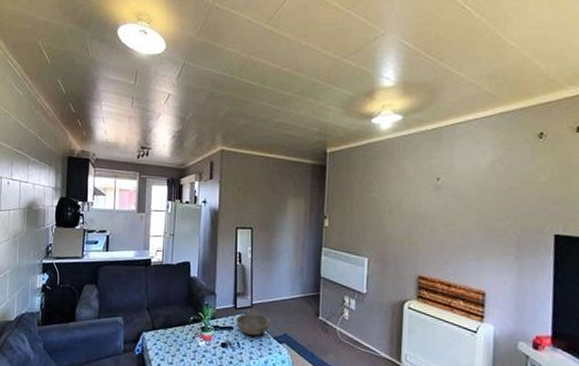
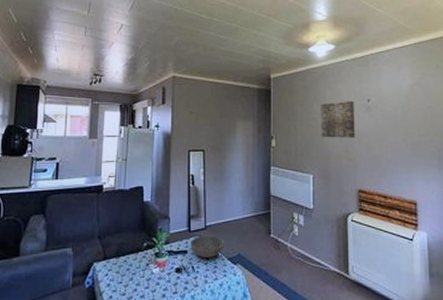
wall art: none [380,179,421,221] -> present [321,101,356,138]

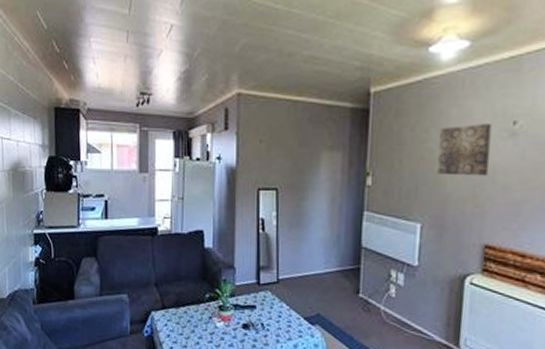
bowl: present [190,235,224,258] -> none [260,290,301,315]

